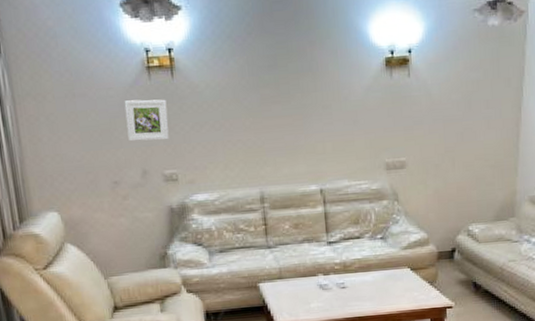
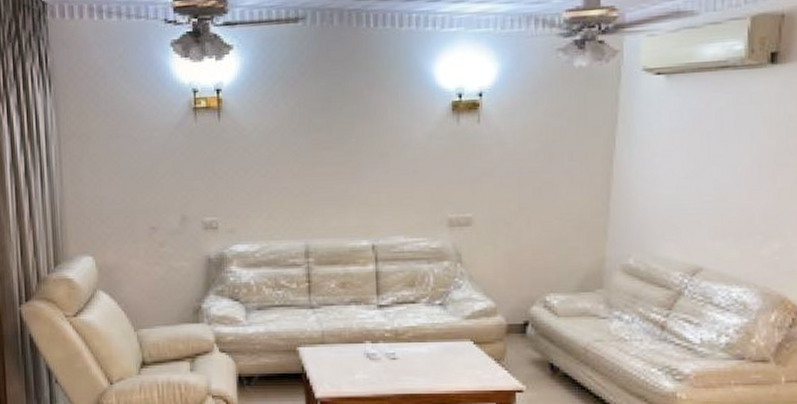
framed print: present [124,99,169,142] -> none [168,142,212,186]

